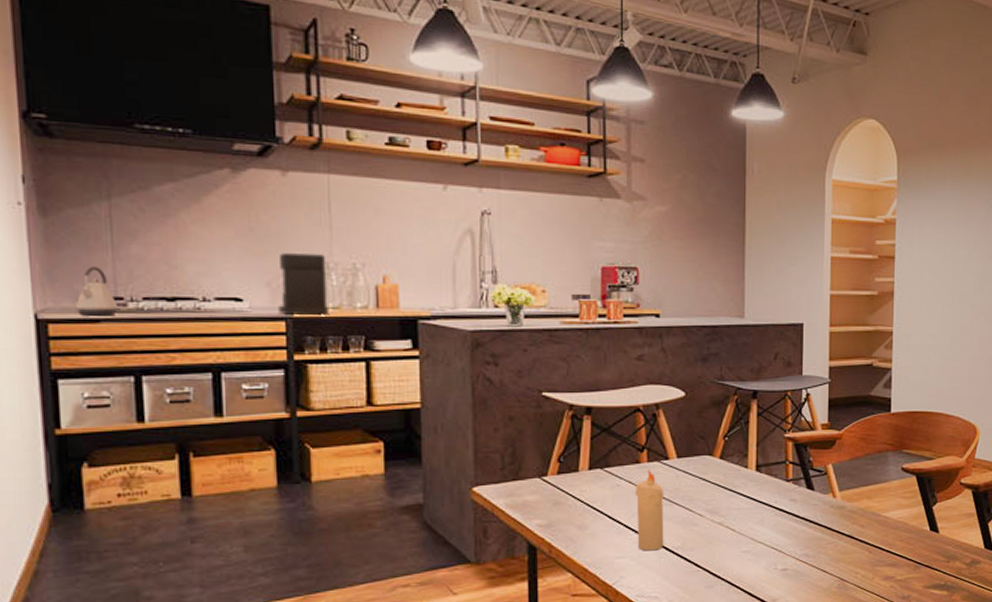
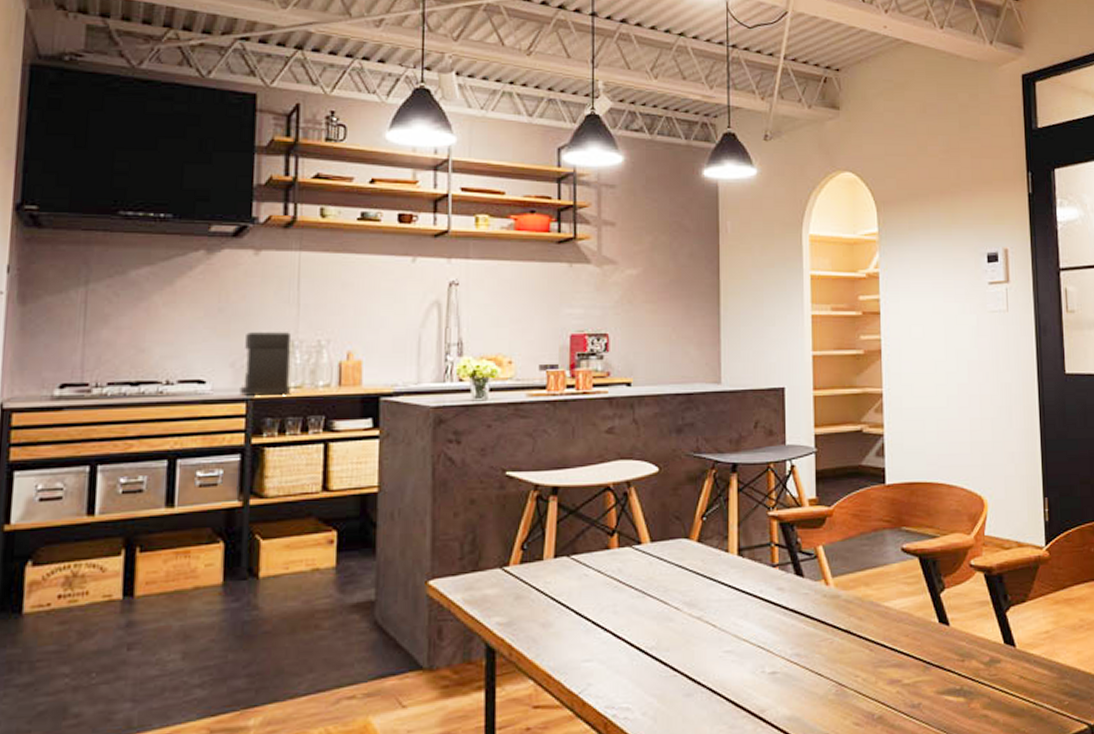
kettle: present [75,267,119,316] -> none [40,353,83,404]
candle: present [636,469,664,551] -> none [605,556,637,653]

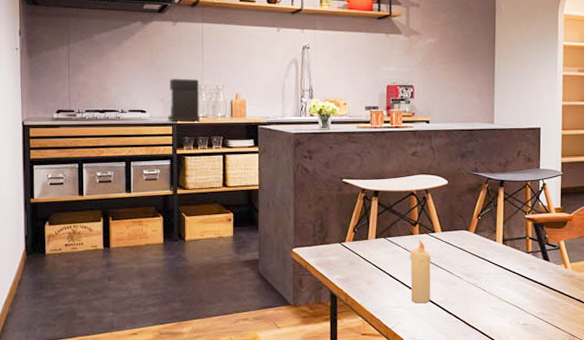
candle: none [605,556,637,653] -> present [410,240,432,303]

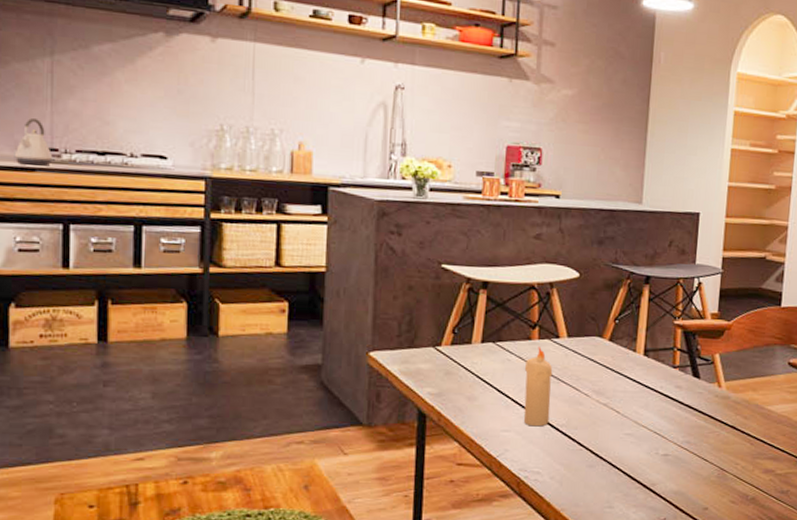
kettle: none [45,90,71,123] -> present [14,118,53,166]
coffee maker: present [168,79,199,122] -> none [199,115,246,177]

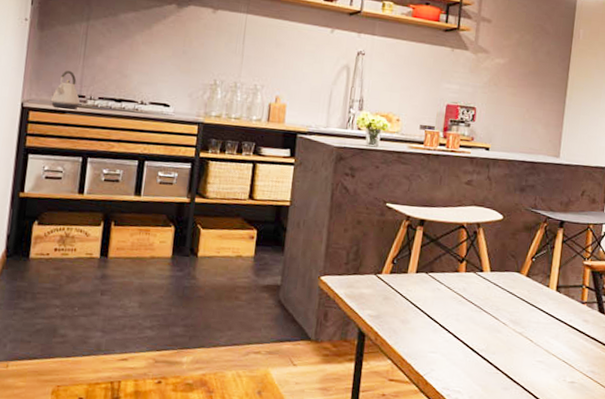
candle: present [523,346,553,427] -> none [448,278,476,350]

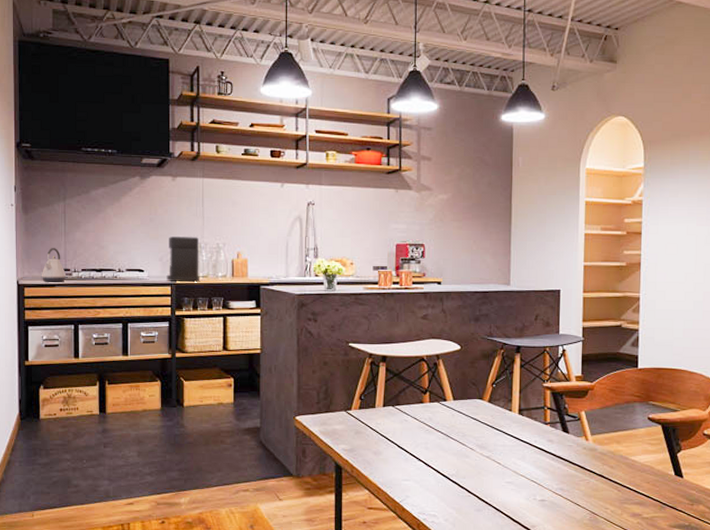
coffee maker: none [194,72,235,123] -> present [166,237,199,282]

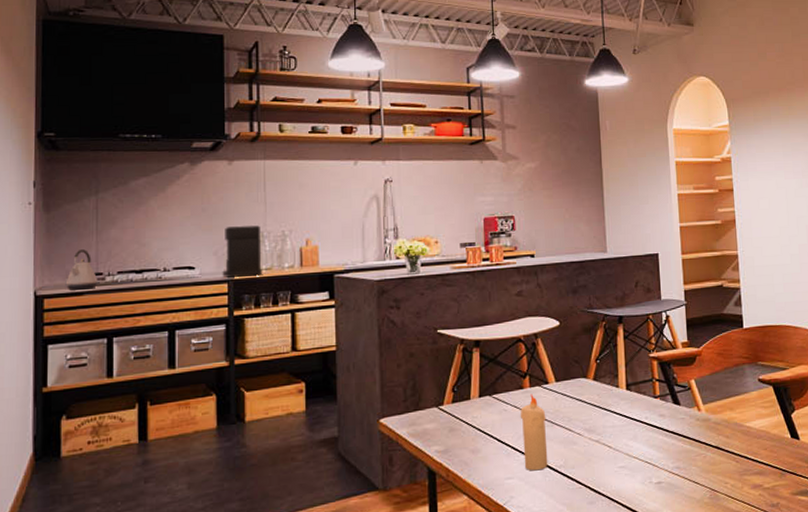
candle: none [420,408,443,476] -> present [521,394,548,471]

